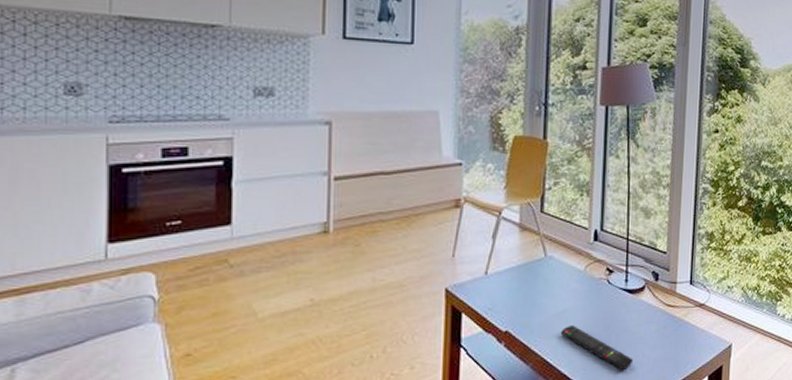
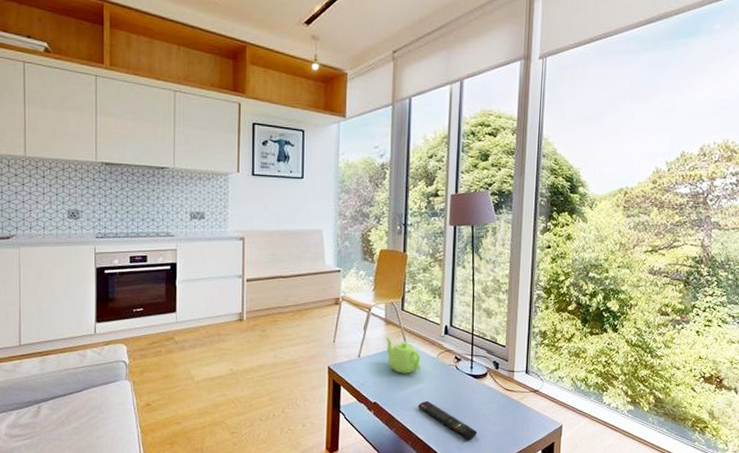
teapot: none [519,247,565,293] -> present [385,337,421,374]

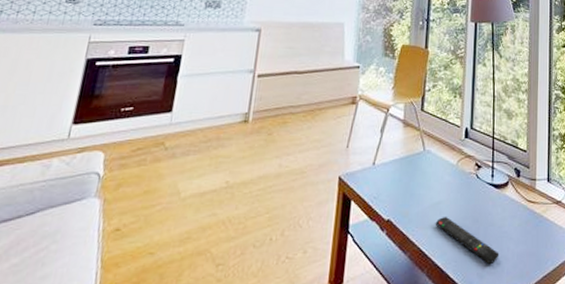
teapot: present [385,337,421,374] -> none [402,141,440,185]

